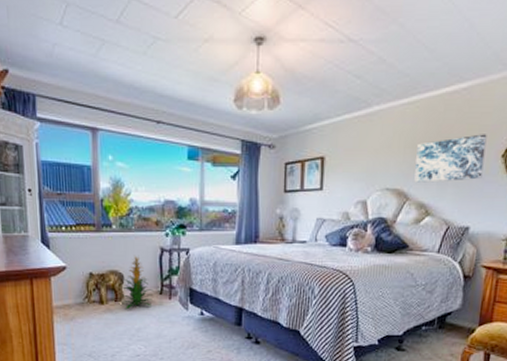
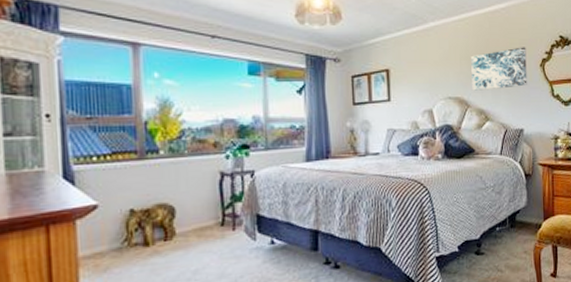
indoor plant: present [121,255,155,310] -> none [172,183,215,250]

